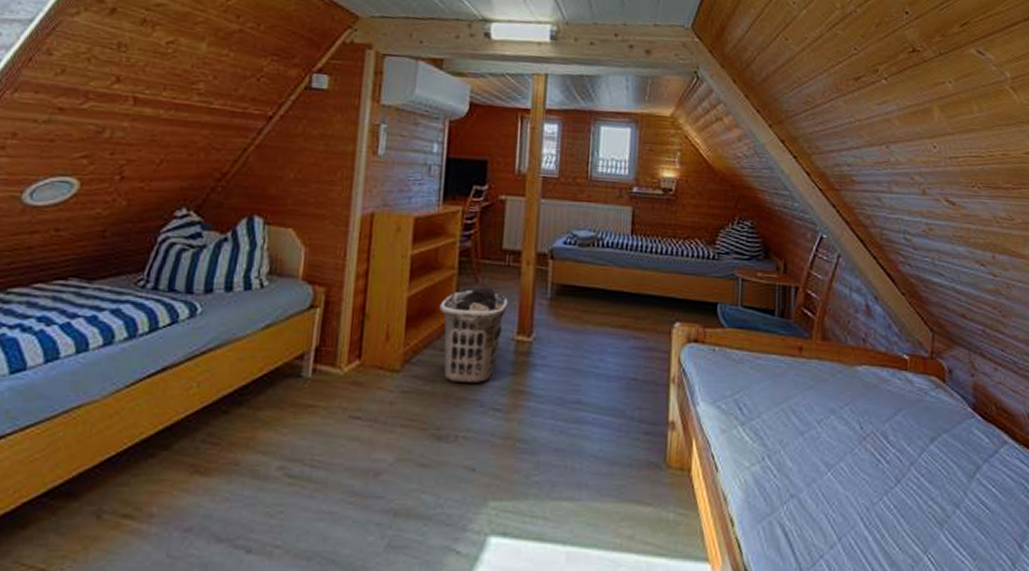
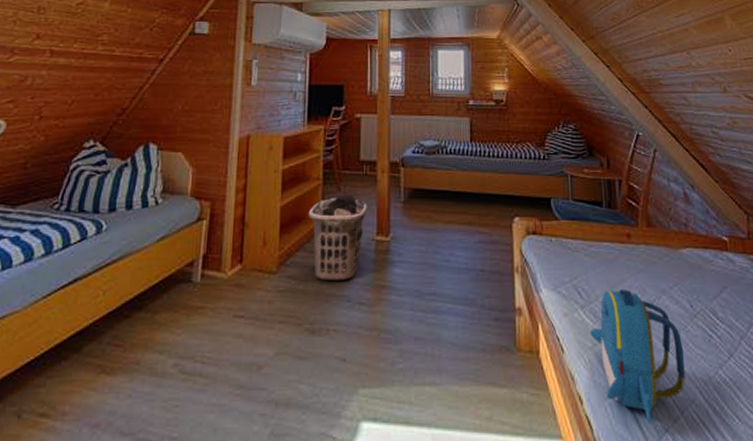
backpack: none [748,407,848,549] -> present [589,290,685,424]

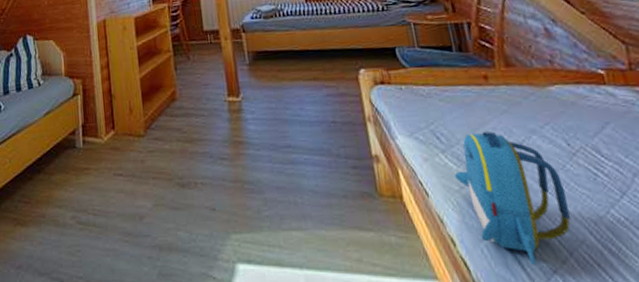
clothes hamper: present [308,193,367,282] -> none [164,61,216,141]

